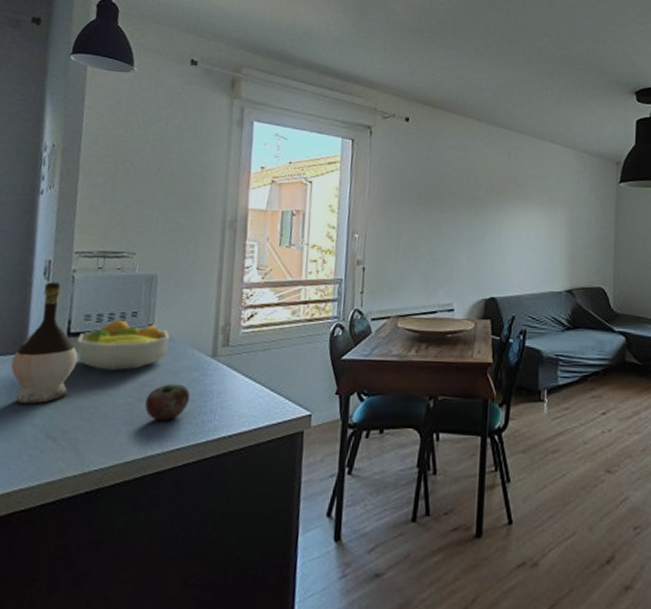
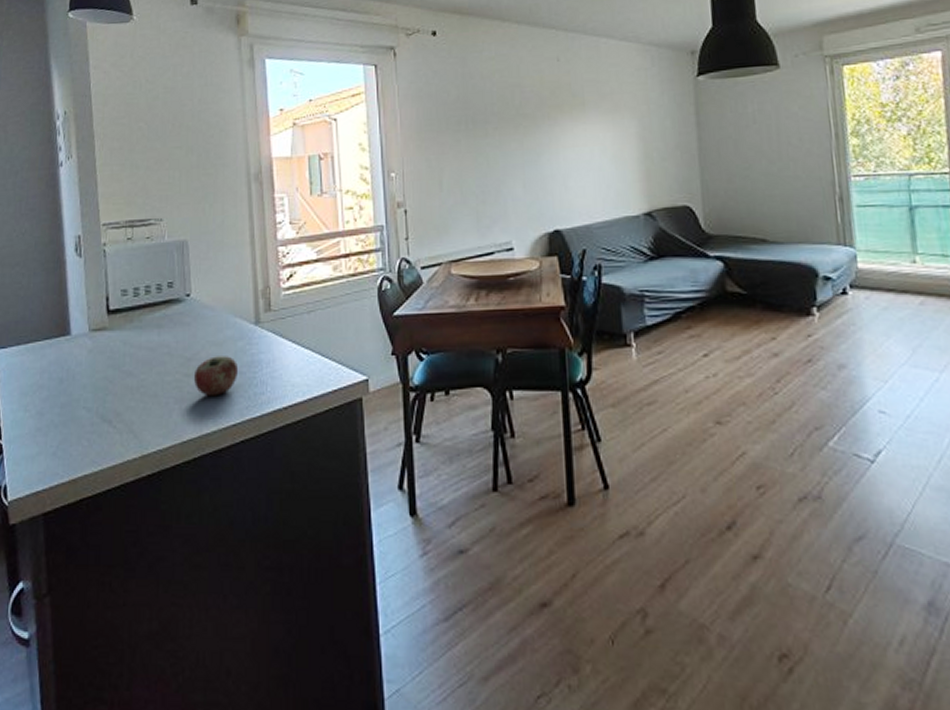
wine bottle: present [10,282,78,404] -> none [57,258,121,388]
fruit bowl: present [77,319,170,371] -> none [118,292,209,347]

